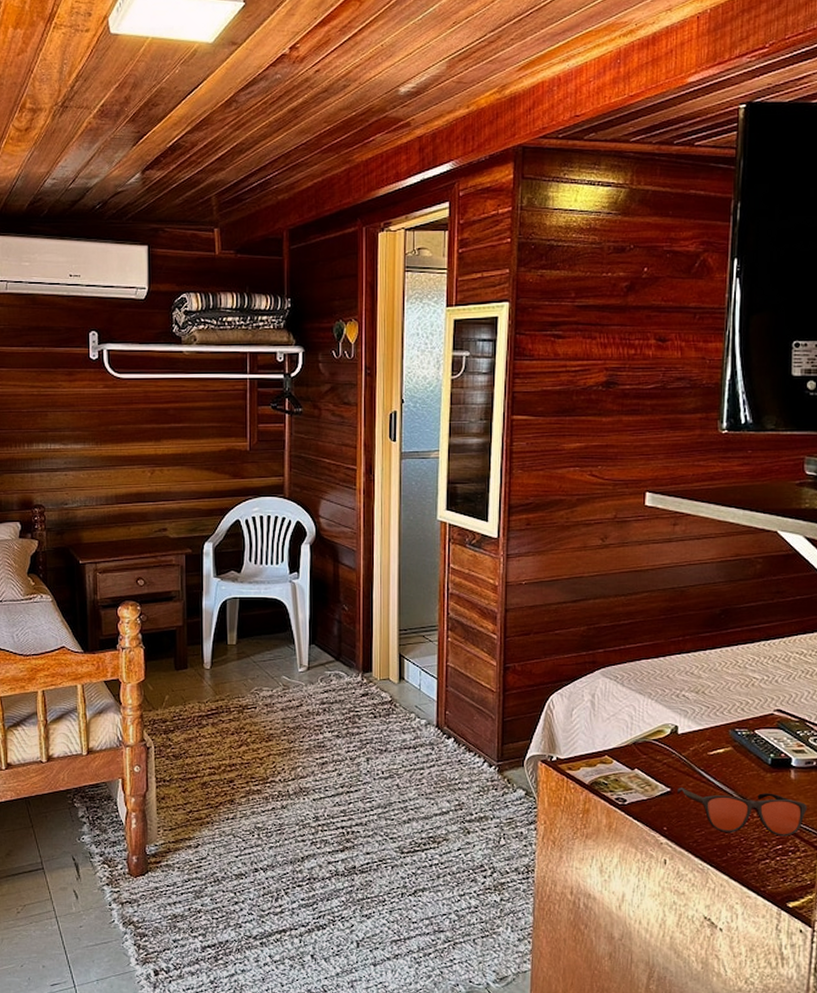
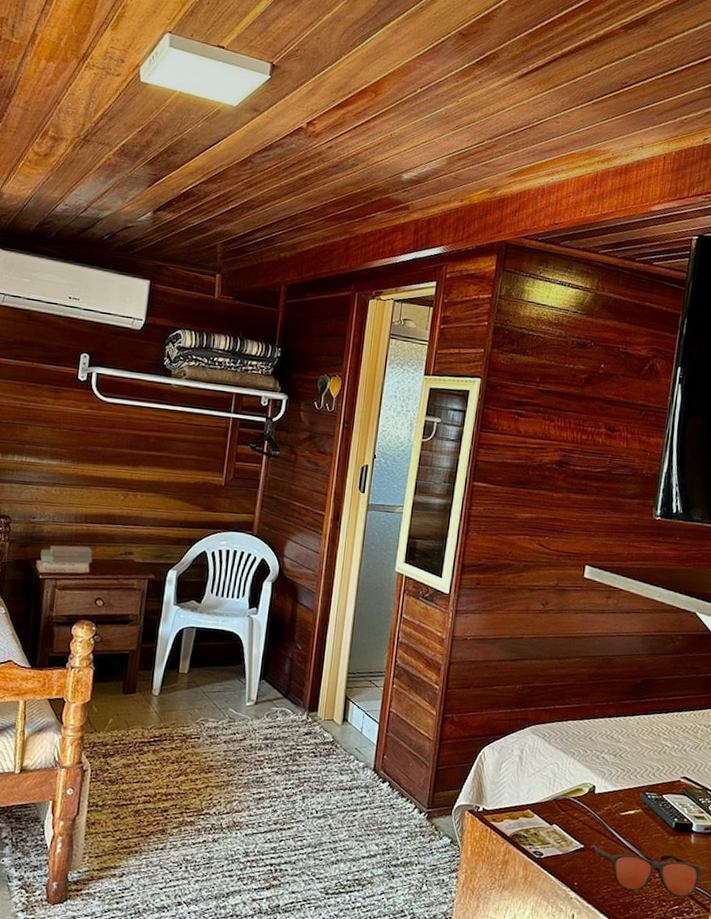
books: none [74,527,128,559] -> present [36,545,93,574]

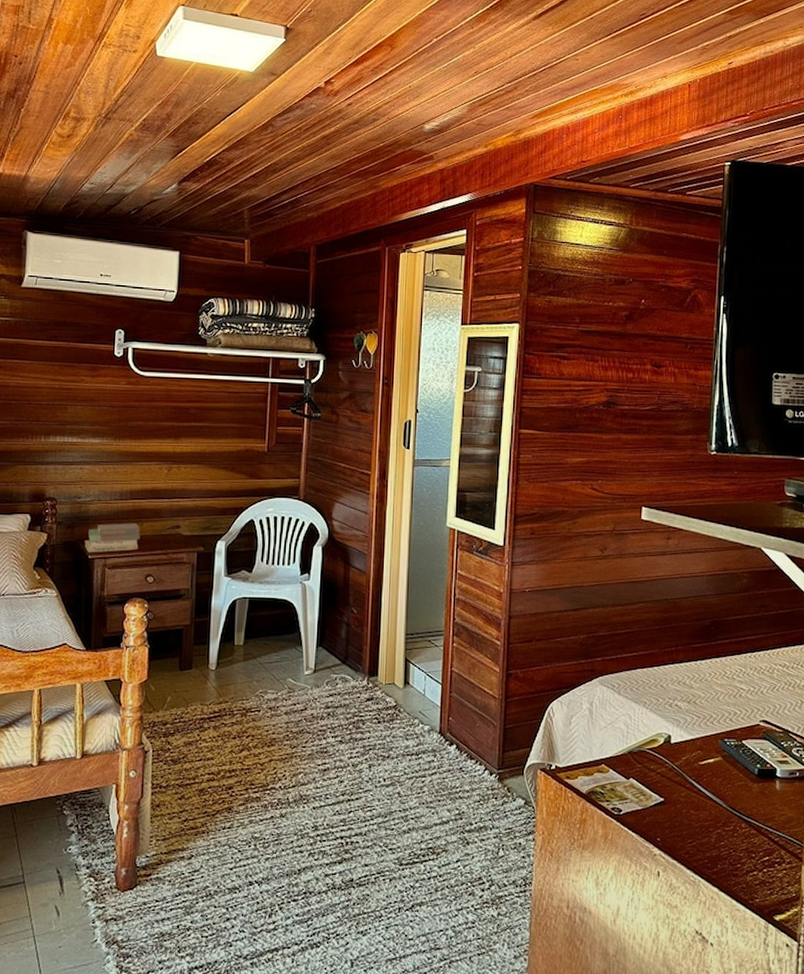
sunglasses: present [589,845,703,898] -> none [670,798,791,848]

